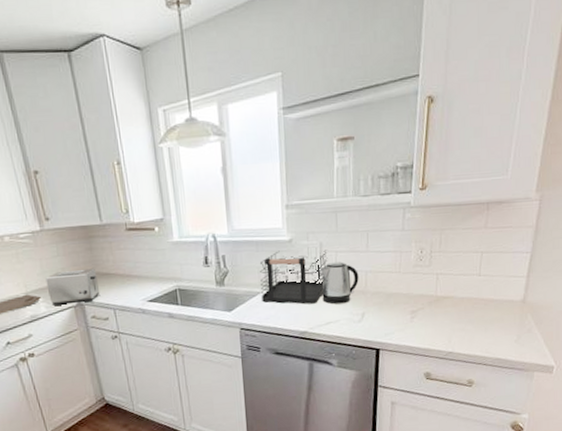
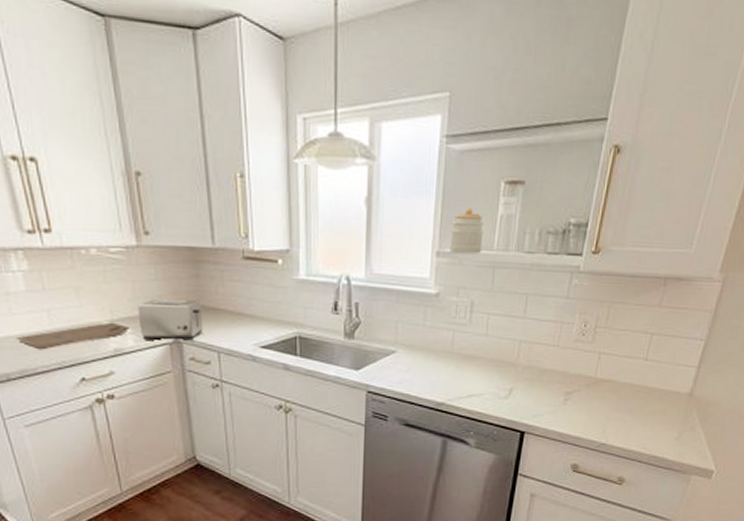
dish rack: present [260,249,328,305] -> none [396,305,479,373]
jar: none [295,164,324,204] -> present [450,207,484,254]
kettle: present [322,262,359,305] -> none [466,326,511,376]

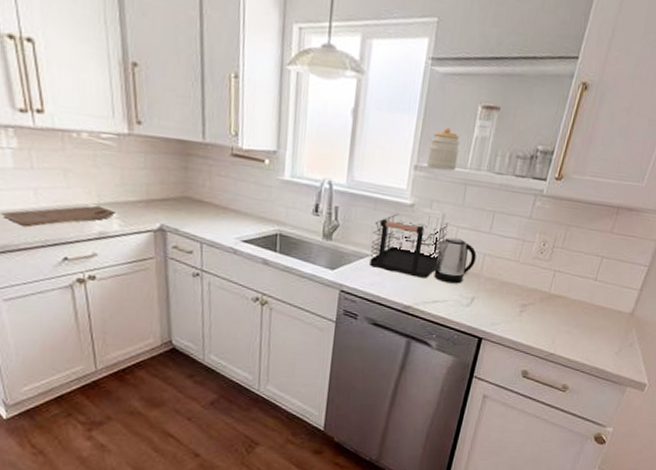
toaster: present [138,299,204,341] -> none [124,187,189,230]
dish rack: none [396,305,479,373] -> present [370,213,449,279]
kettle: none [466,326,511,376] -> present [433,237,477,284]

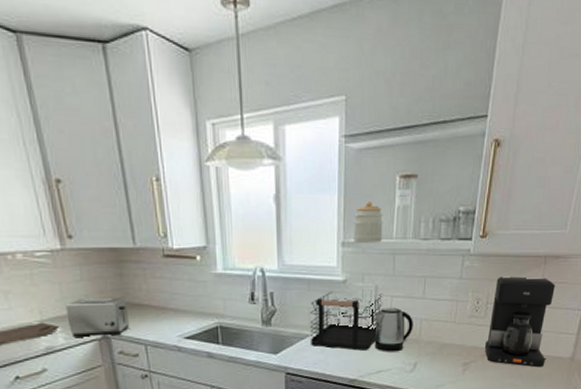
toaster: none [124,187,189,230] -> present [65,297,130,337]
coffee maker: none [544,221,625,319] -> present [484,276,555,368]

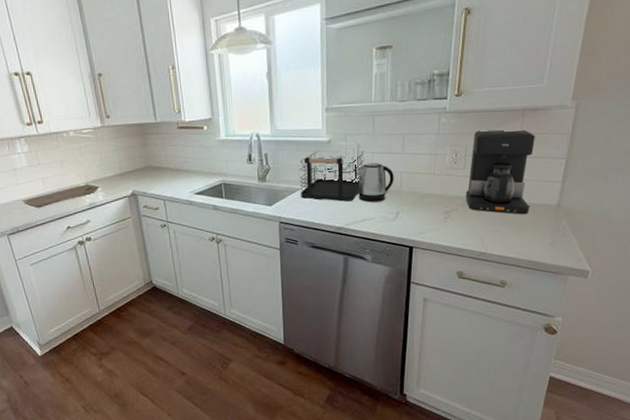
toaster: present [65,297,130,337] -> none [104,162,152,195]
jar: present [353,200,383,242] -> none [335,71,363,108]

